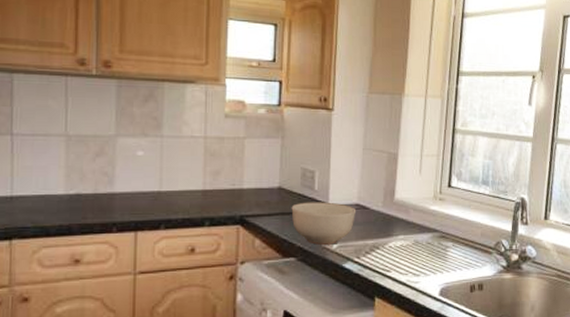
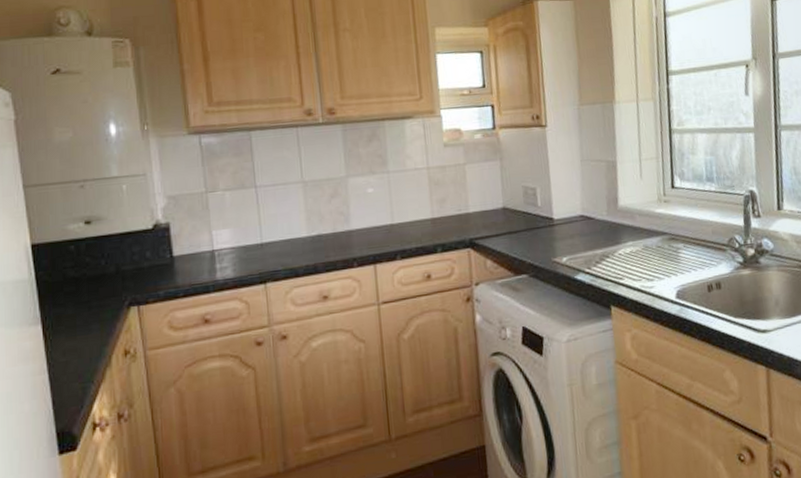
bowl: present [291,202,357,245] -> none [517,216,582,260]

